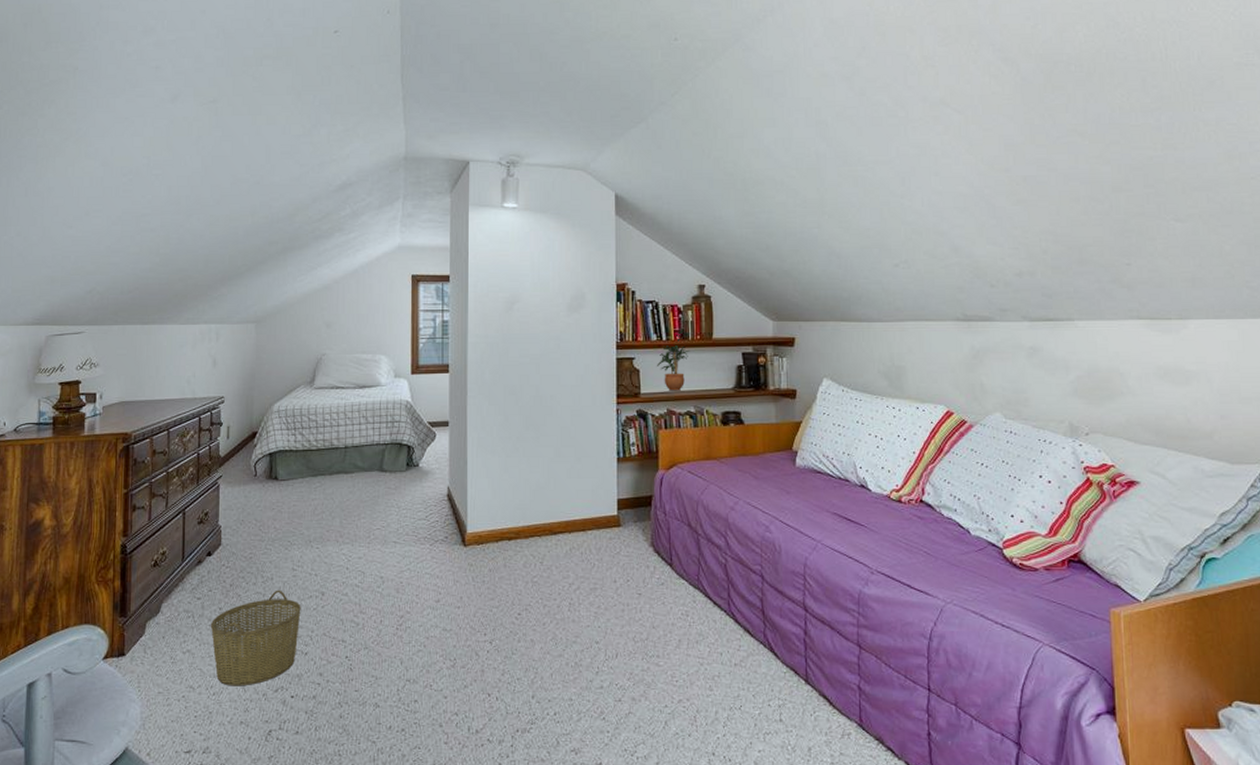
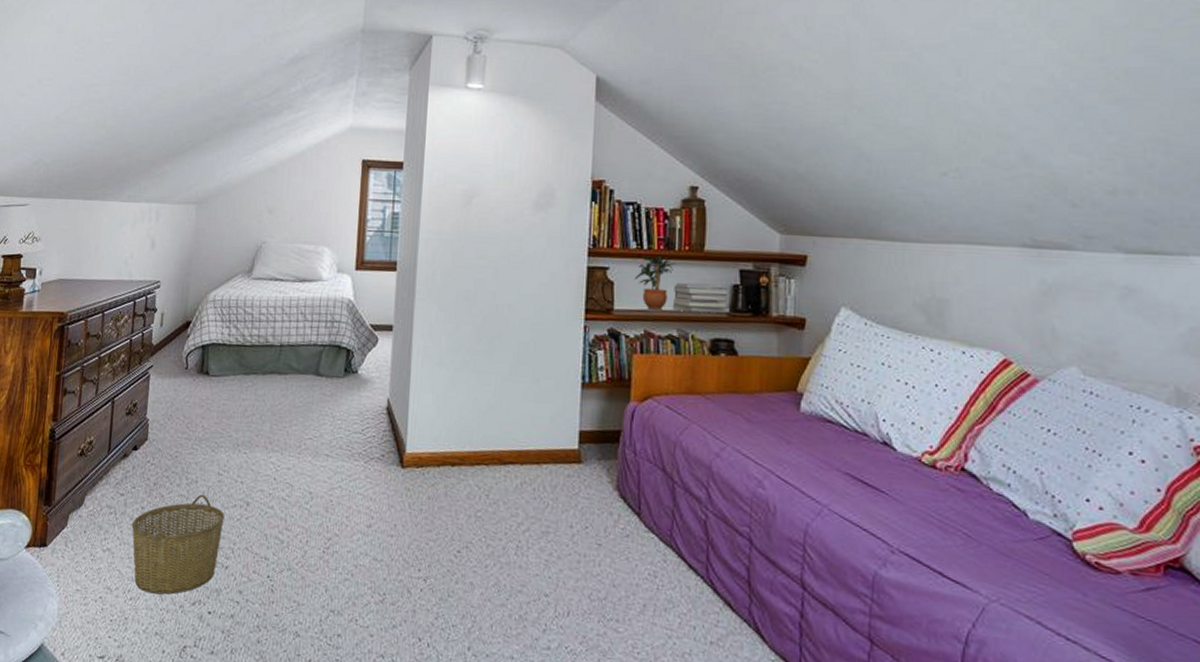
books: none [690,366,736,391] -> present [673,283,730,313]

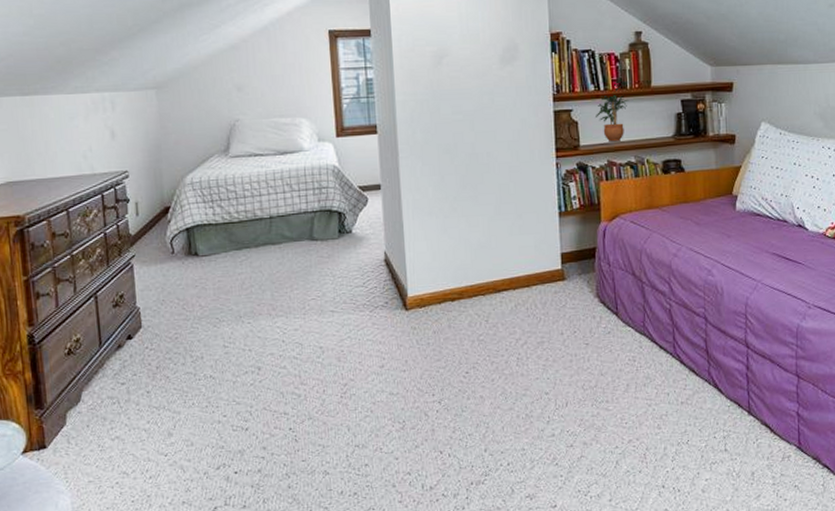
basket: present [131,494,225,595] -> none [138,368,238,468]
books: present [673,283,730,313] -> none [629,114,676,141]

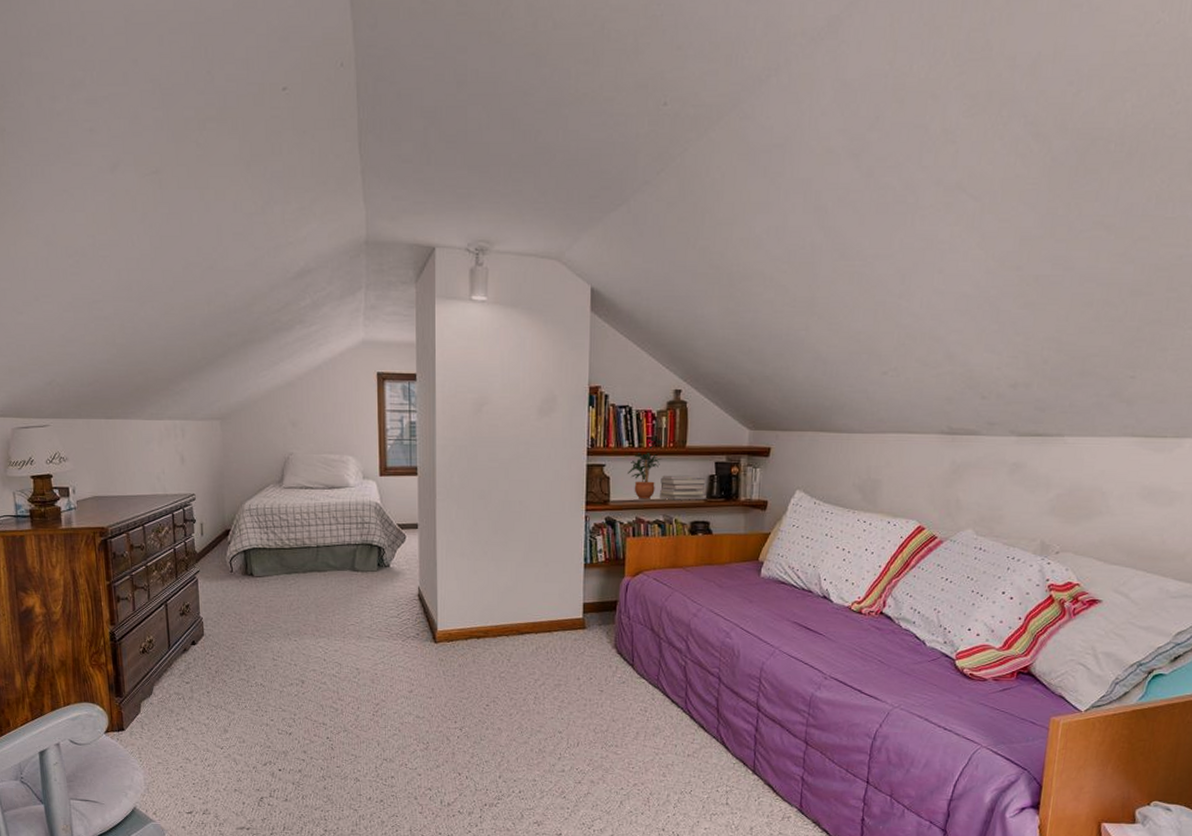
books: none [629,114,676,141] -> present [660,475,706,500]

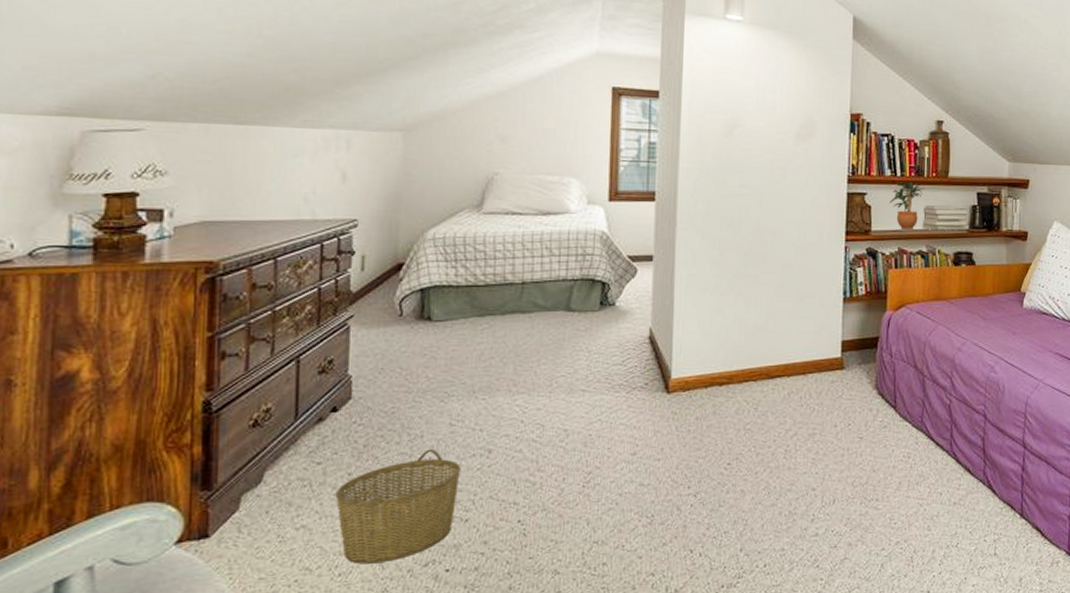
basket: none [200,677,283,760] -> present [335,449,461,564]

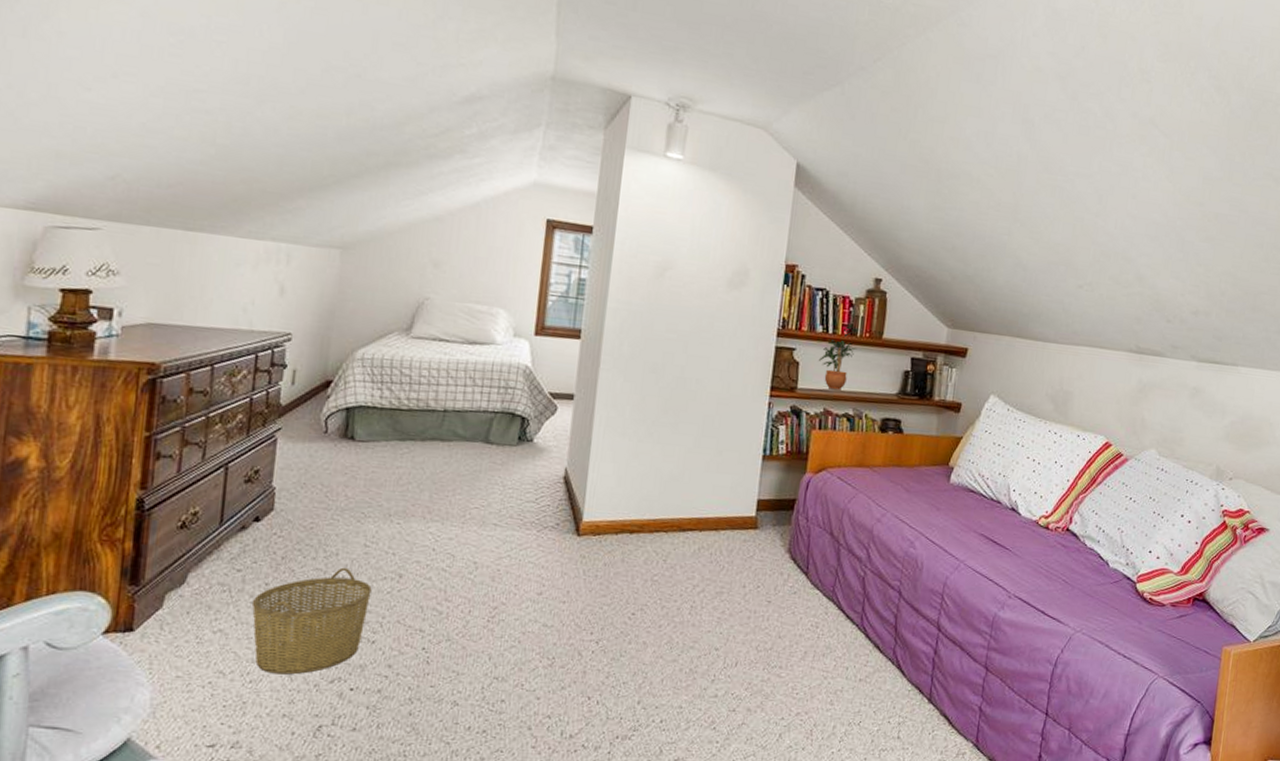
books: present [923,205,969,231] -> none [851,367,900,396]

